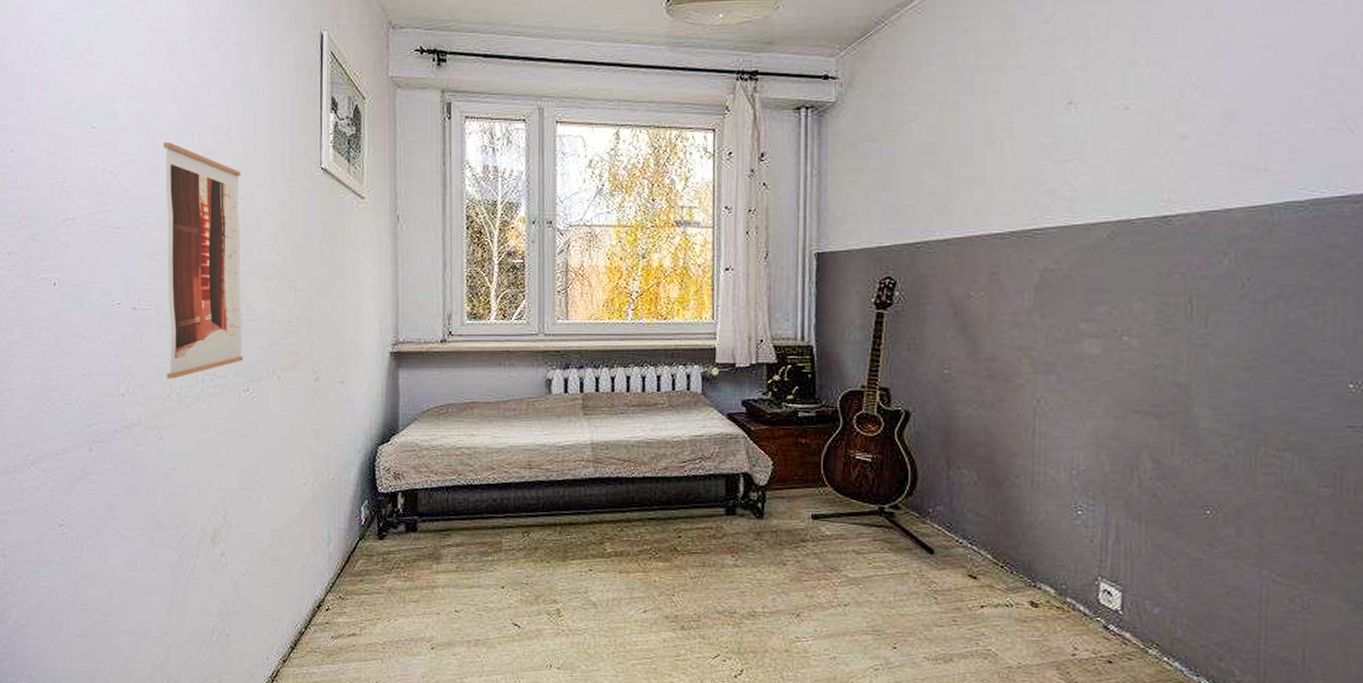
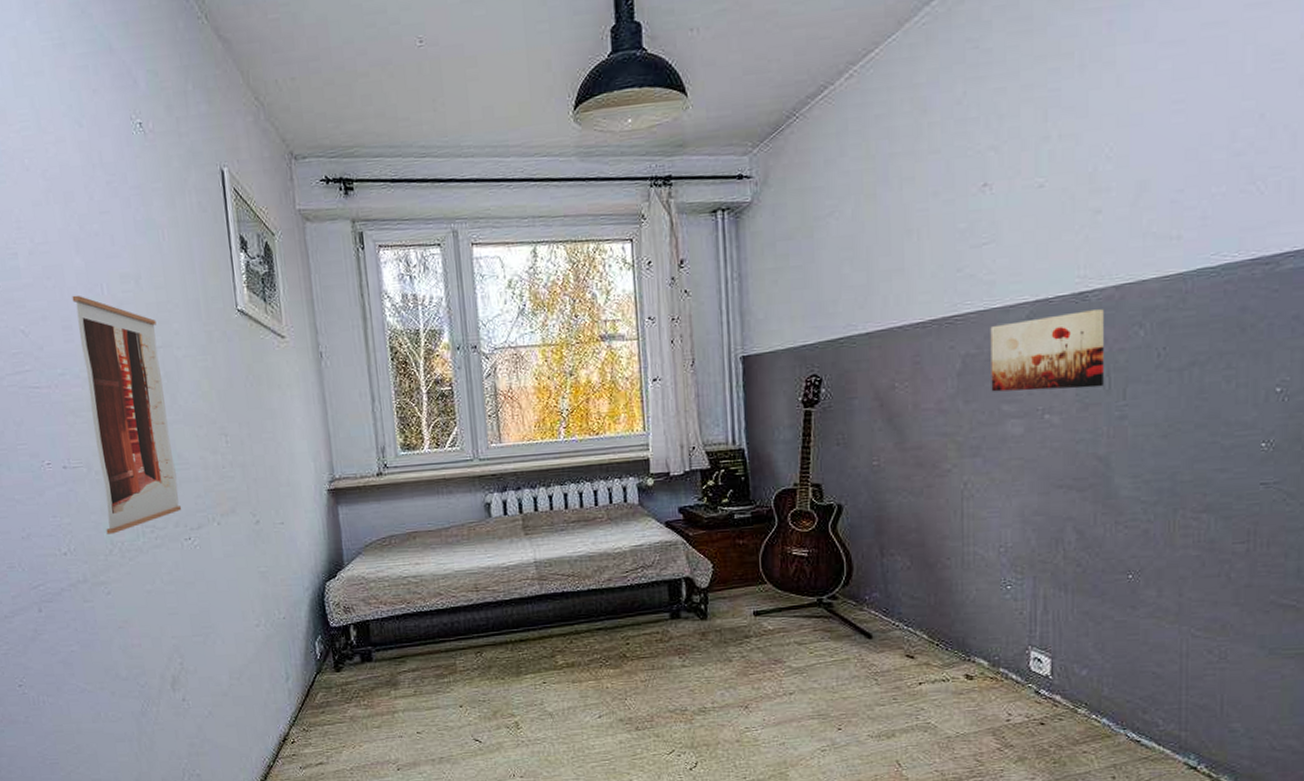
wall art: none [1069,235,1187,313] -> present [990,309,1104,392]

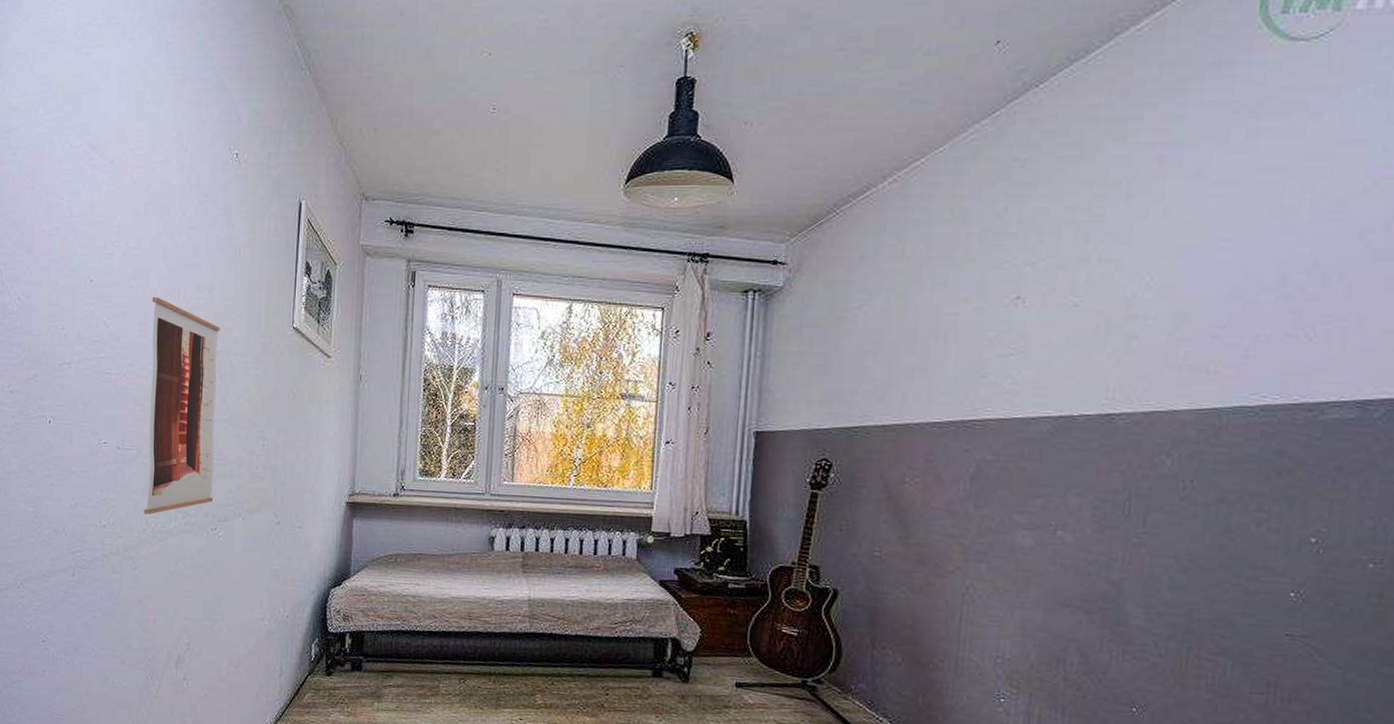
wall art: present [990,309,1104,392] -> none [1004,432,1130,511]

